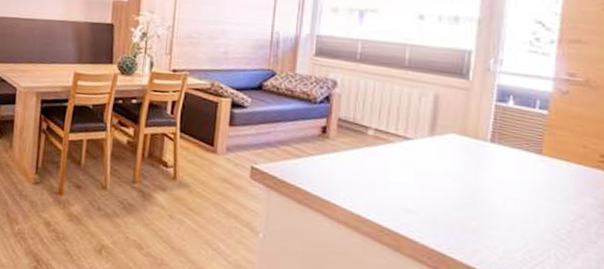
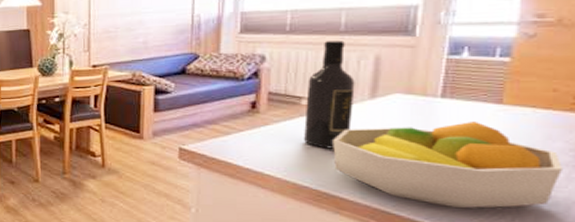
wine bottle: none [369,74,416,183] -> present [304,41,355,149]
fruit bowl: none [395,164,593,260] -> present [333,122,562,209]

